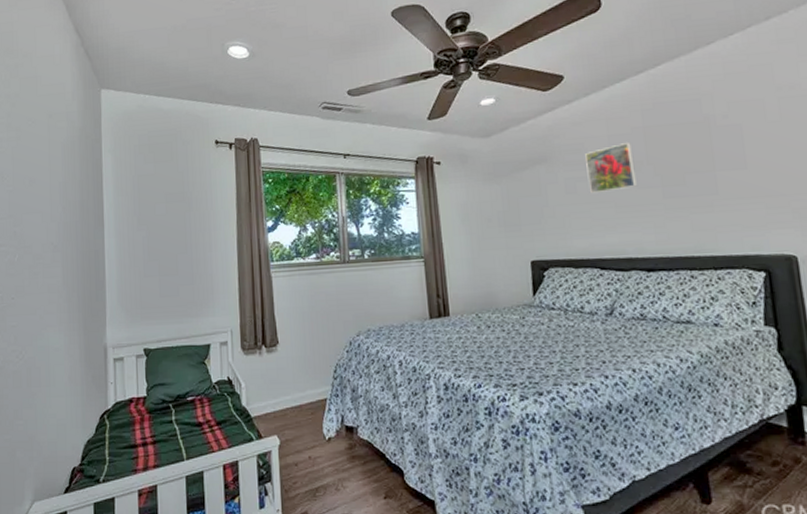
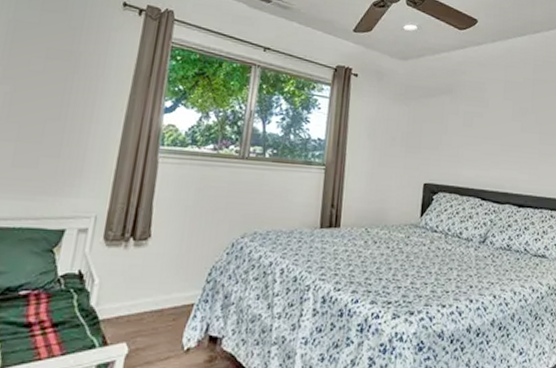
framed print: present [585,143,637,194] -> none [483,90,522,130]

